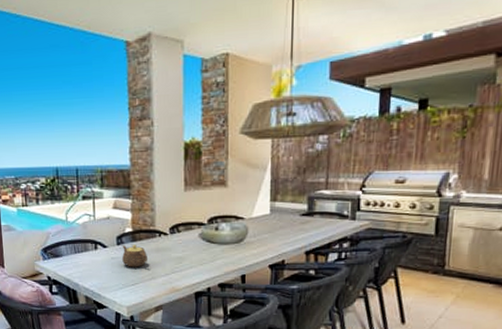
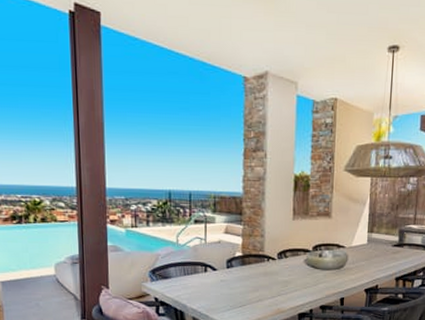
teapot: present [122,244,147,267] -> none [231,267,256,290]

